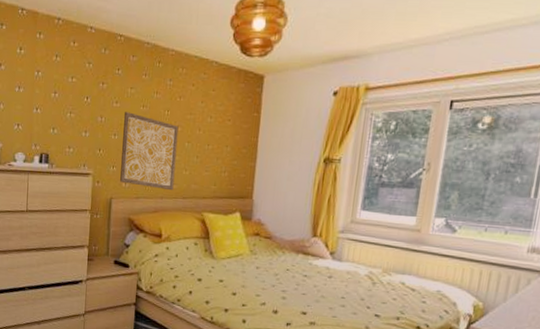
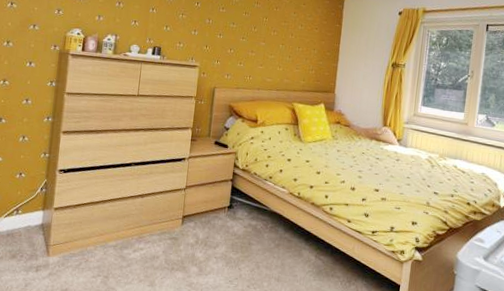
wall art: present [120,112,179,191] -> none [223,17,275,84]

